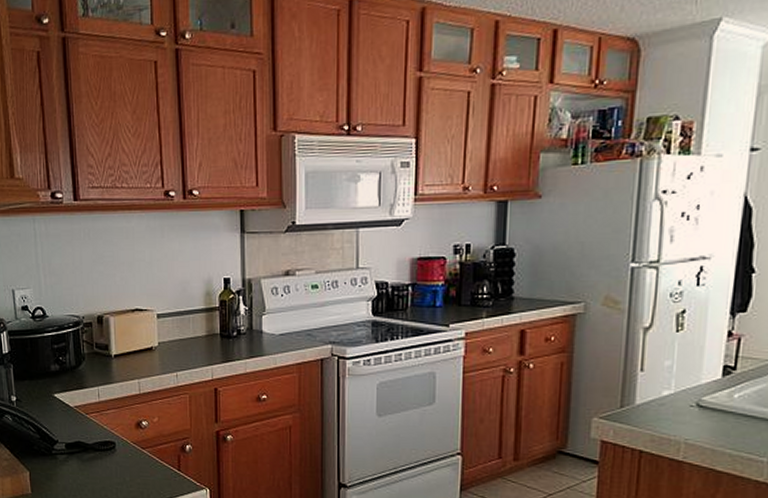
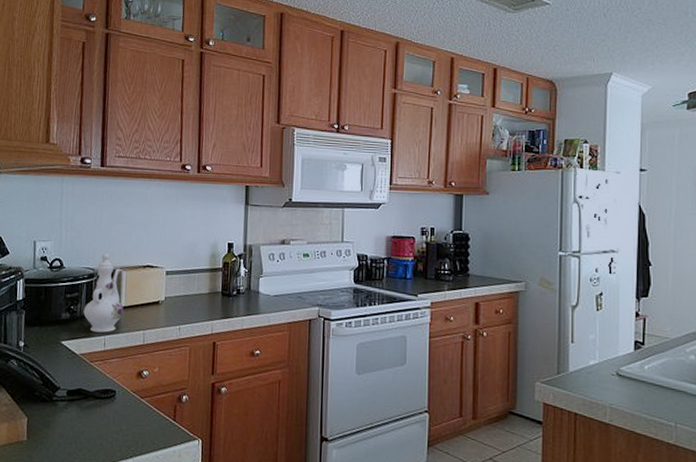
ewer: none [73,298,115,383] -> present [83,253,124,333]

